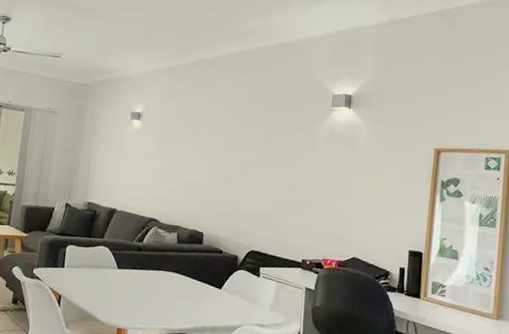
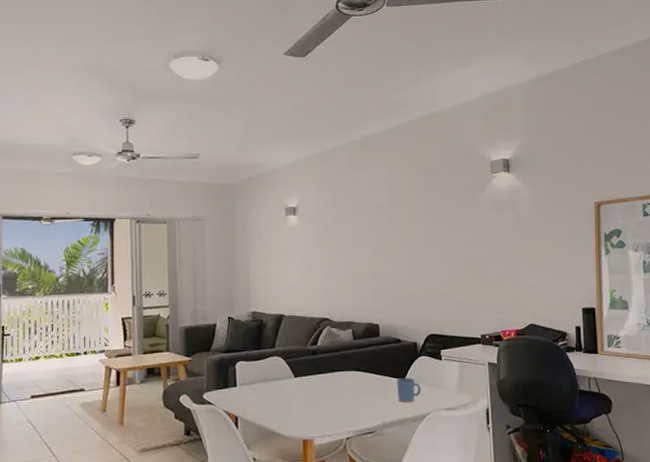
mug: none [212,287,236,313] -> present [397,378,421,403]

